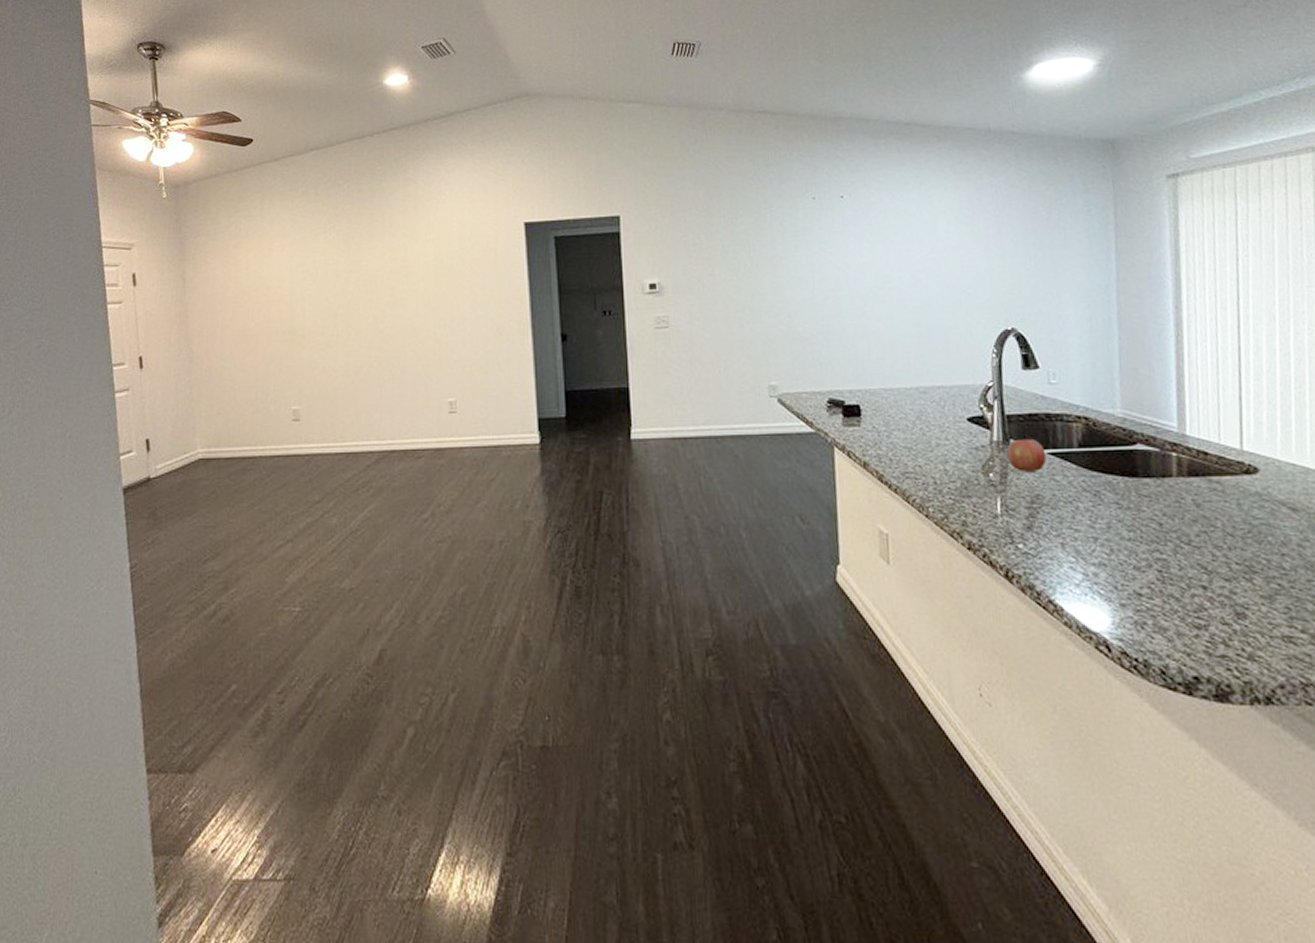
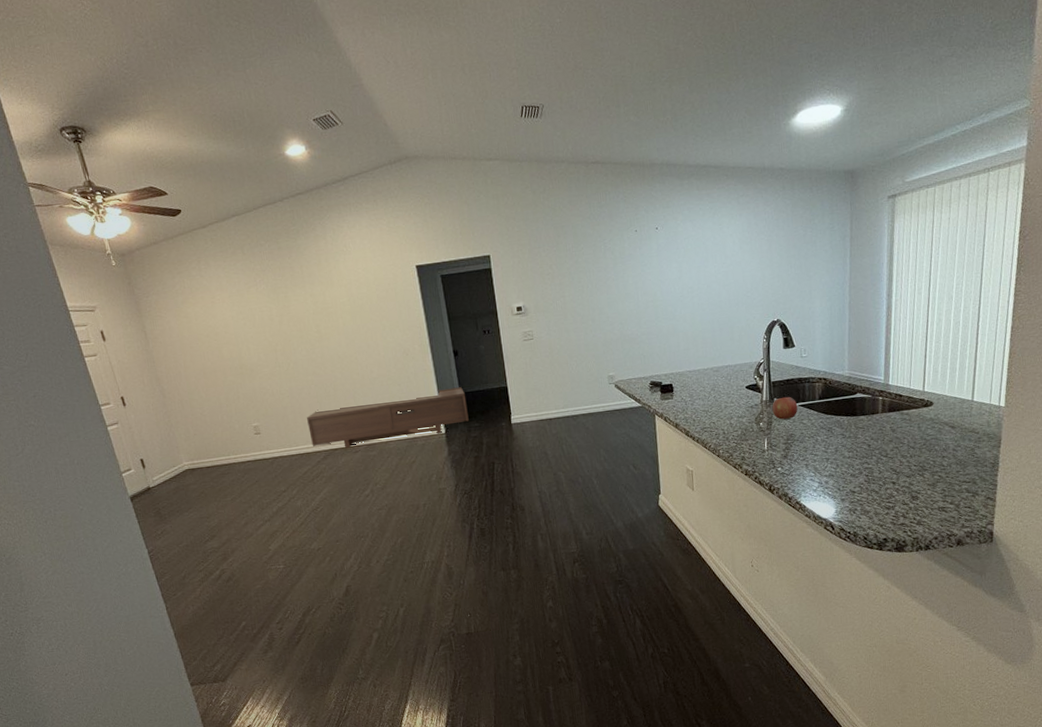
tv stand: none [362,383,573,453] -> present [307,387,469,449]

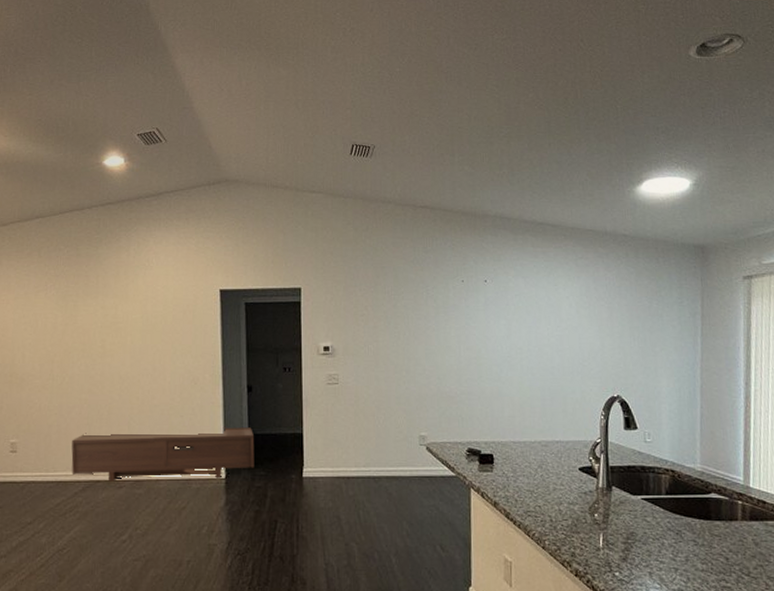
fruit: present [772,396,798,420] -> none [609,486,641,513]

